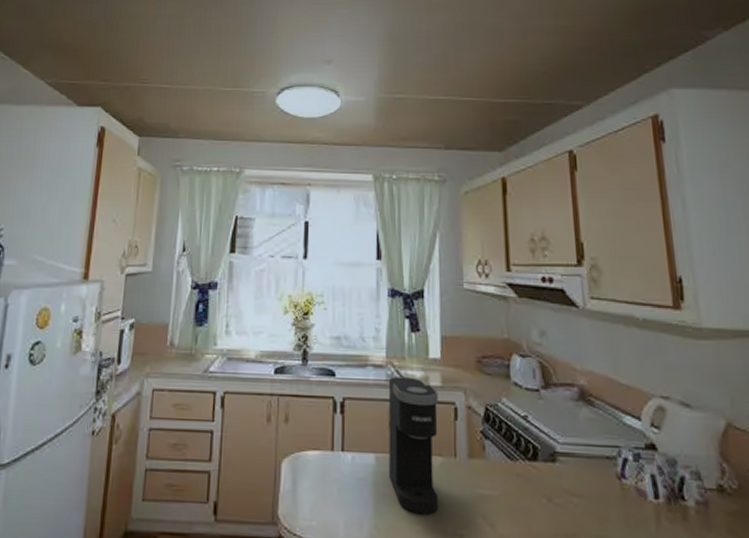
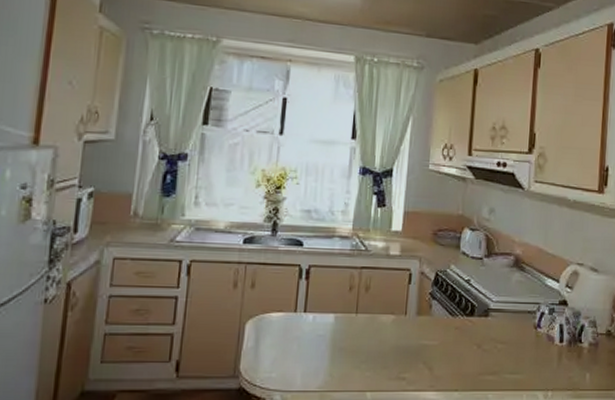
coffee maker: present [388,377,439,515] -> none [346,247,397,363]

